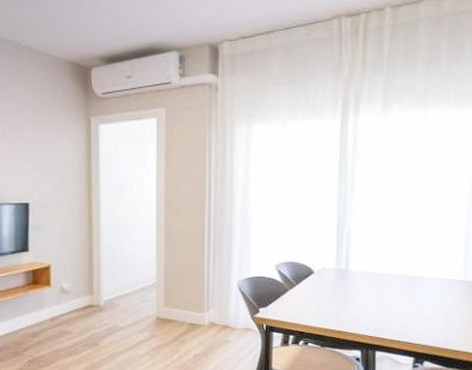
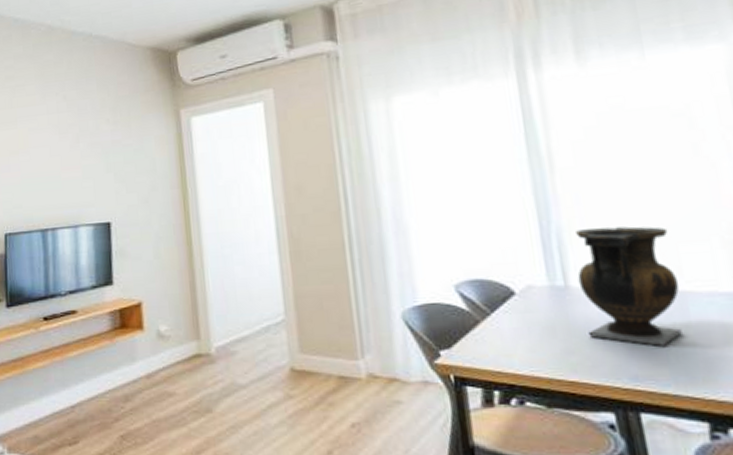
vase: none [355,232,416,310] -> present [576,226,682,346]

